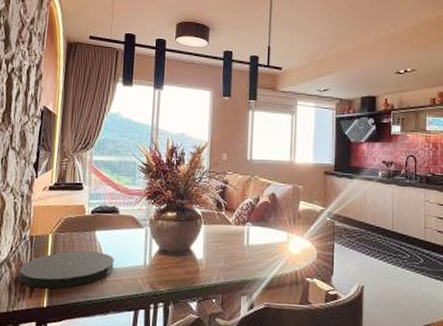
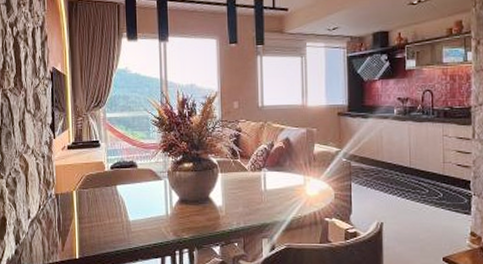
plate: present [18,251,114,289] -> none [49,205,137,242]

